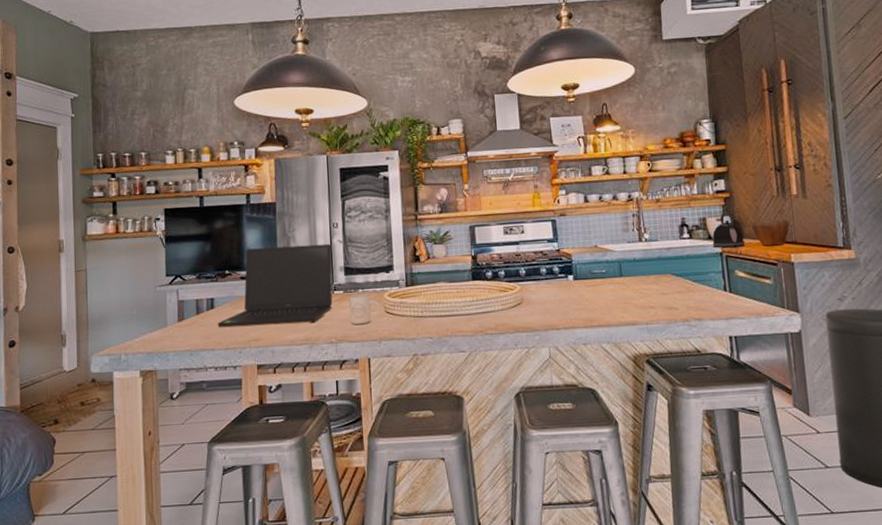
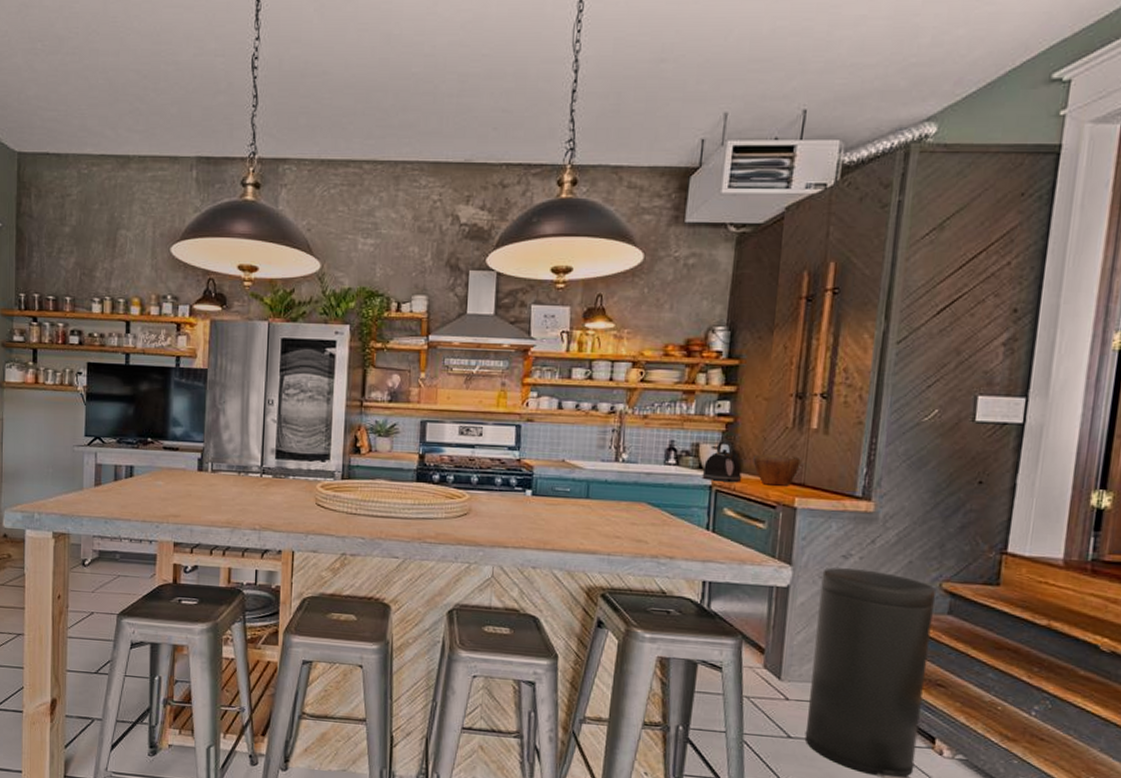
laptop: present [217,243,333,328] -> none [135,417,265,505]
mug: present [348,294,380,325] -> none [276,481,311,515]

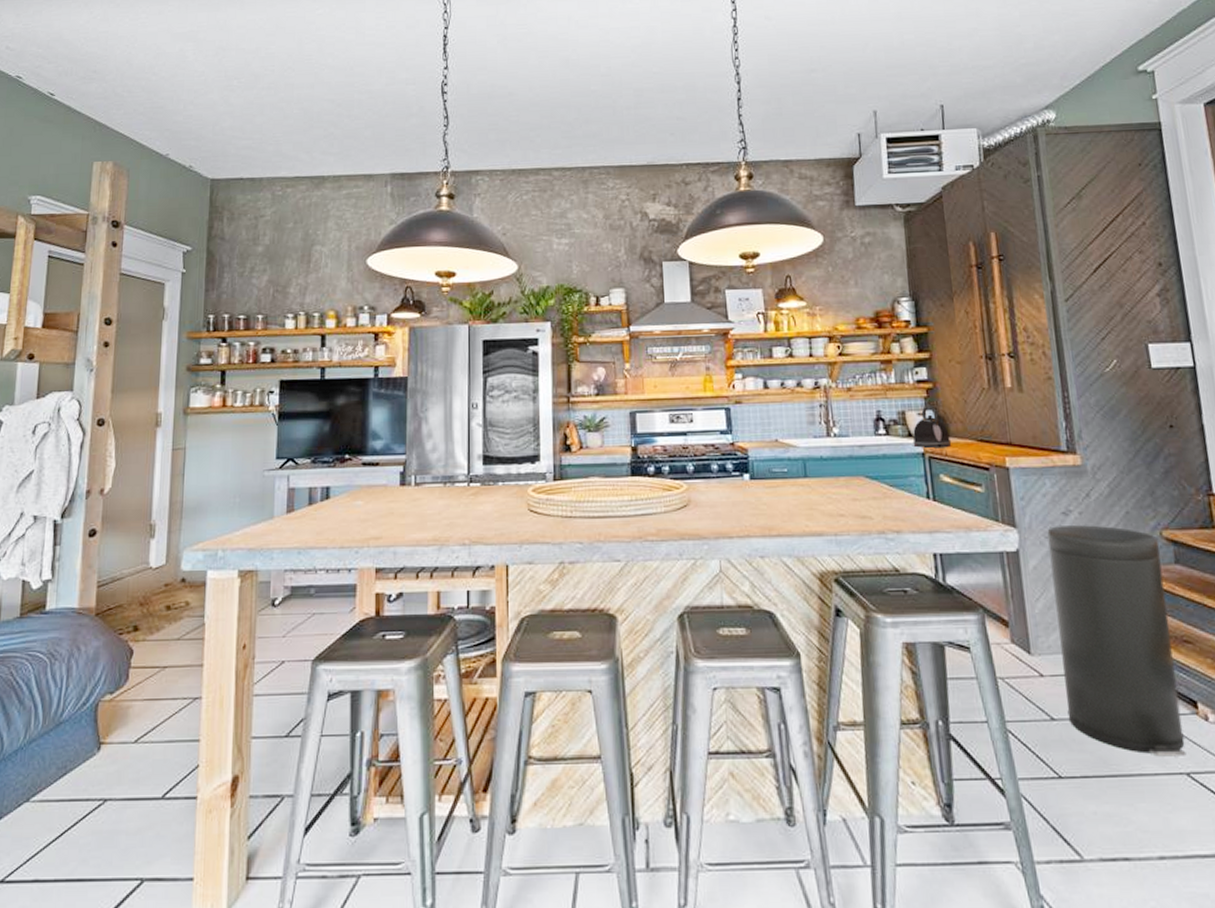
bowl: present [753,454,804,486] -> none [958,416,1006,447]

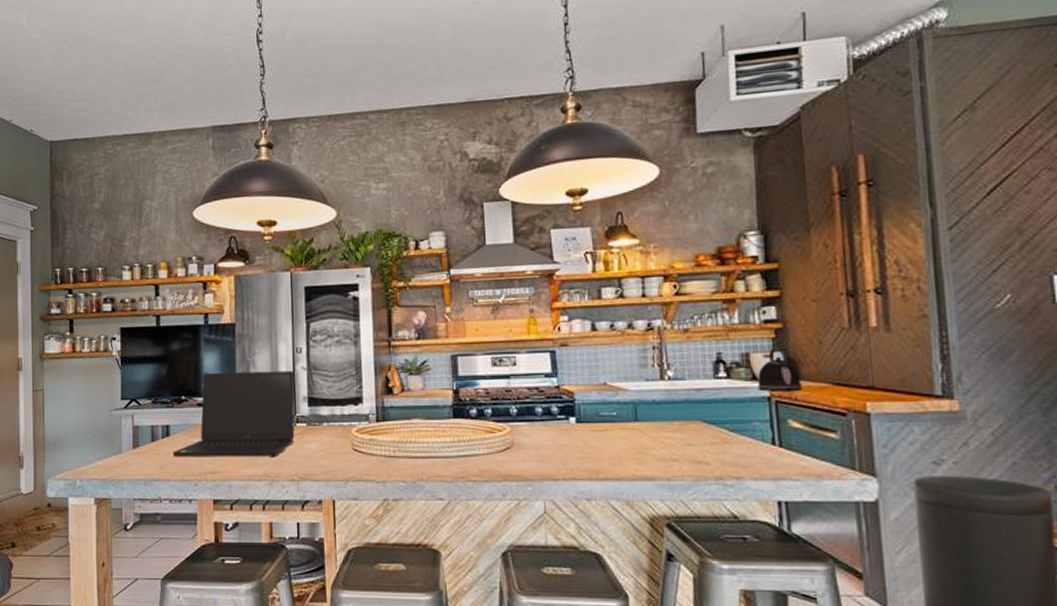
laptop: none [332,427,470,523] -> present [172,370,295,458]

